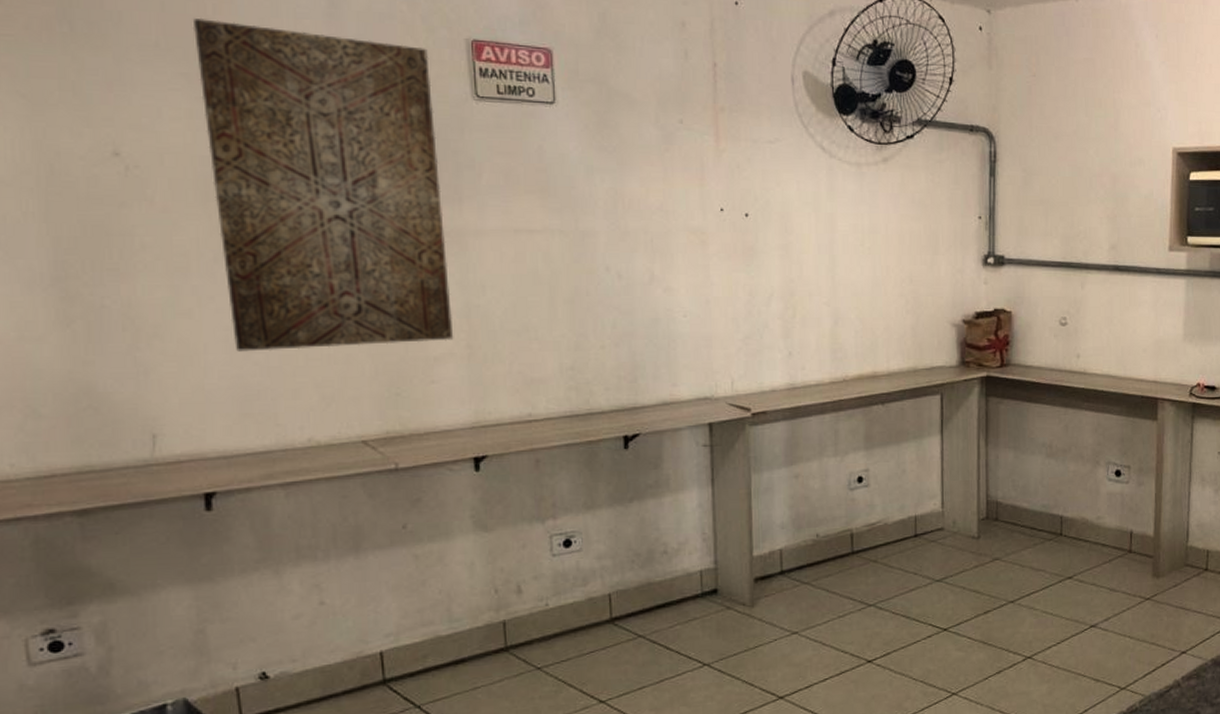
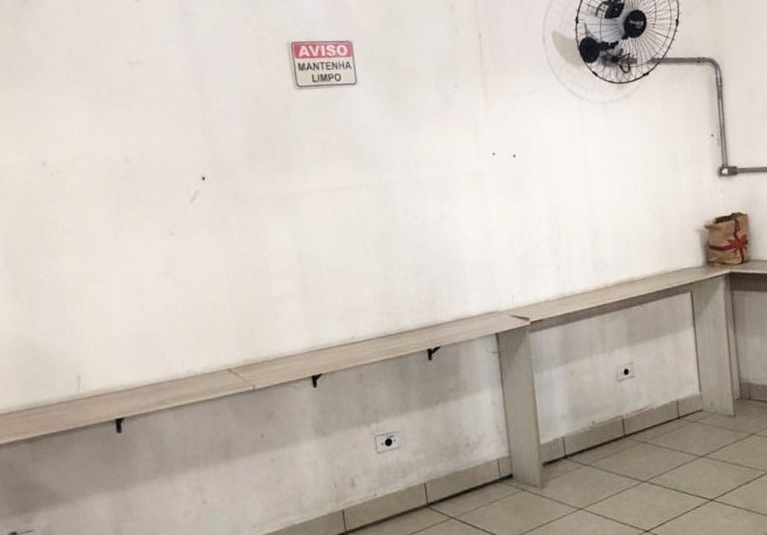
wall art: present [192,17,454,352] -> none [92,53,291,306]

